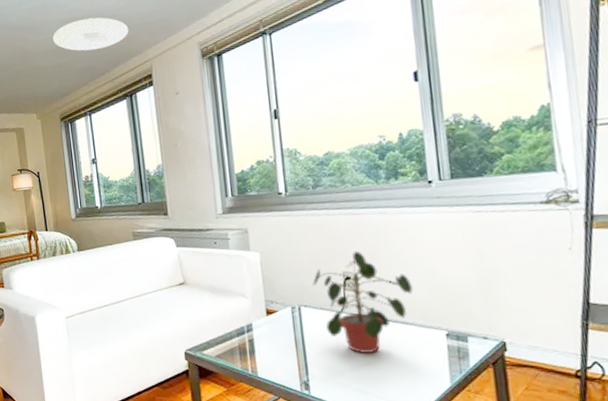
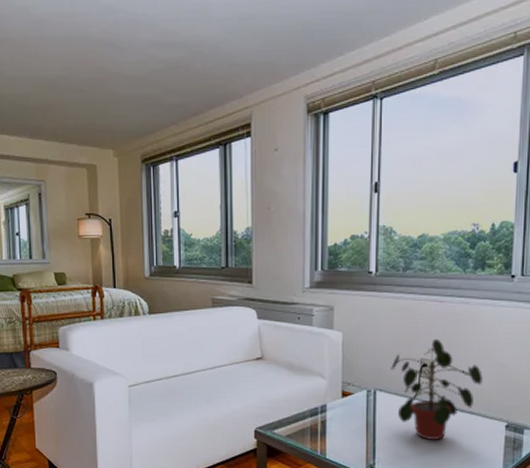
ceiling light: present [52,17,129,52] -> none [140,45,230,85]

